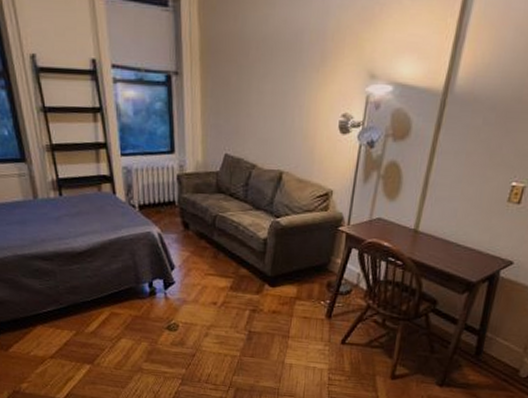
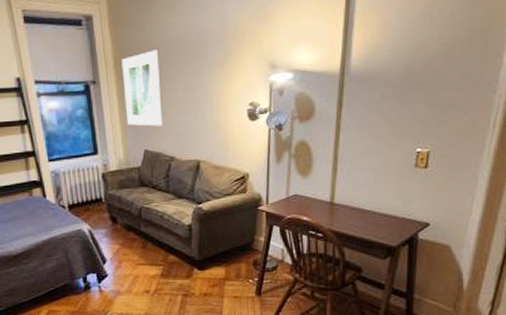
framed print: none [208,43,250,130] -> present [121,50,163,126]

